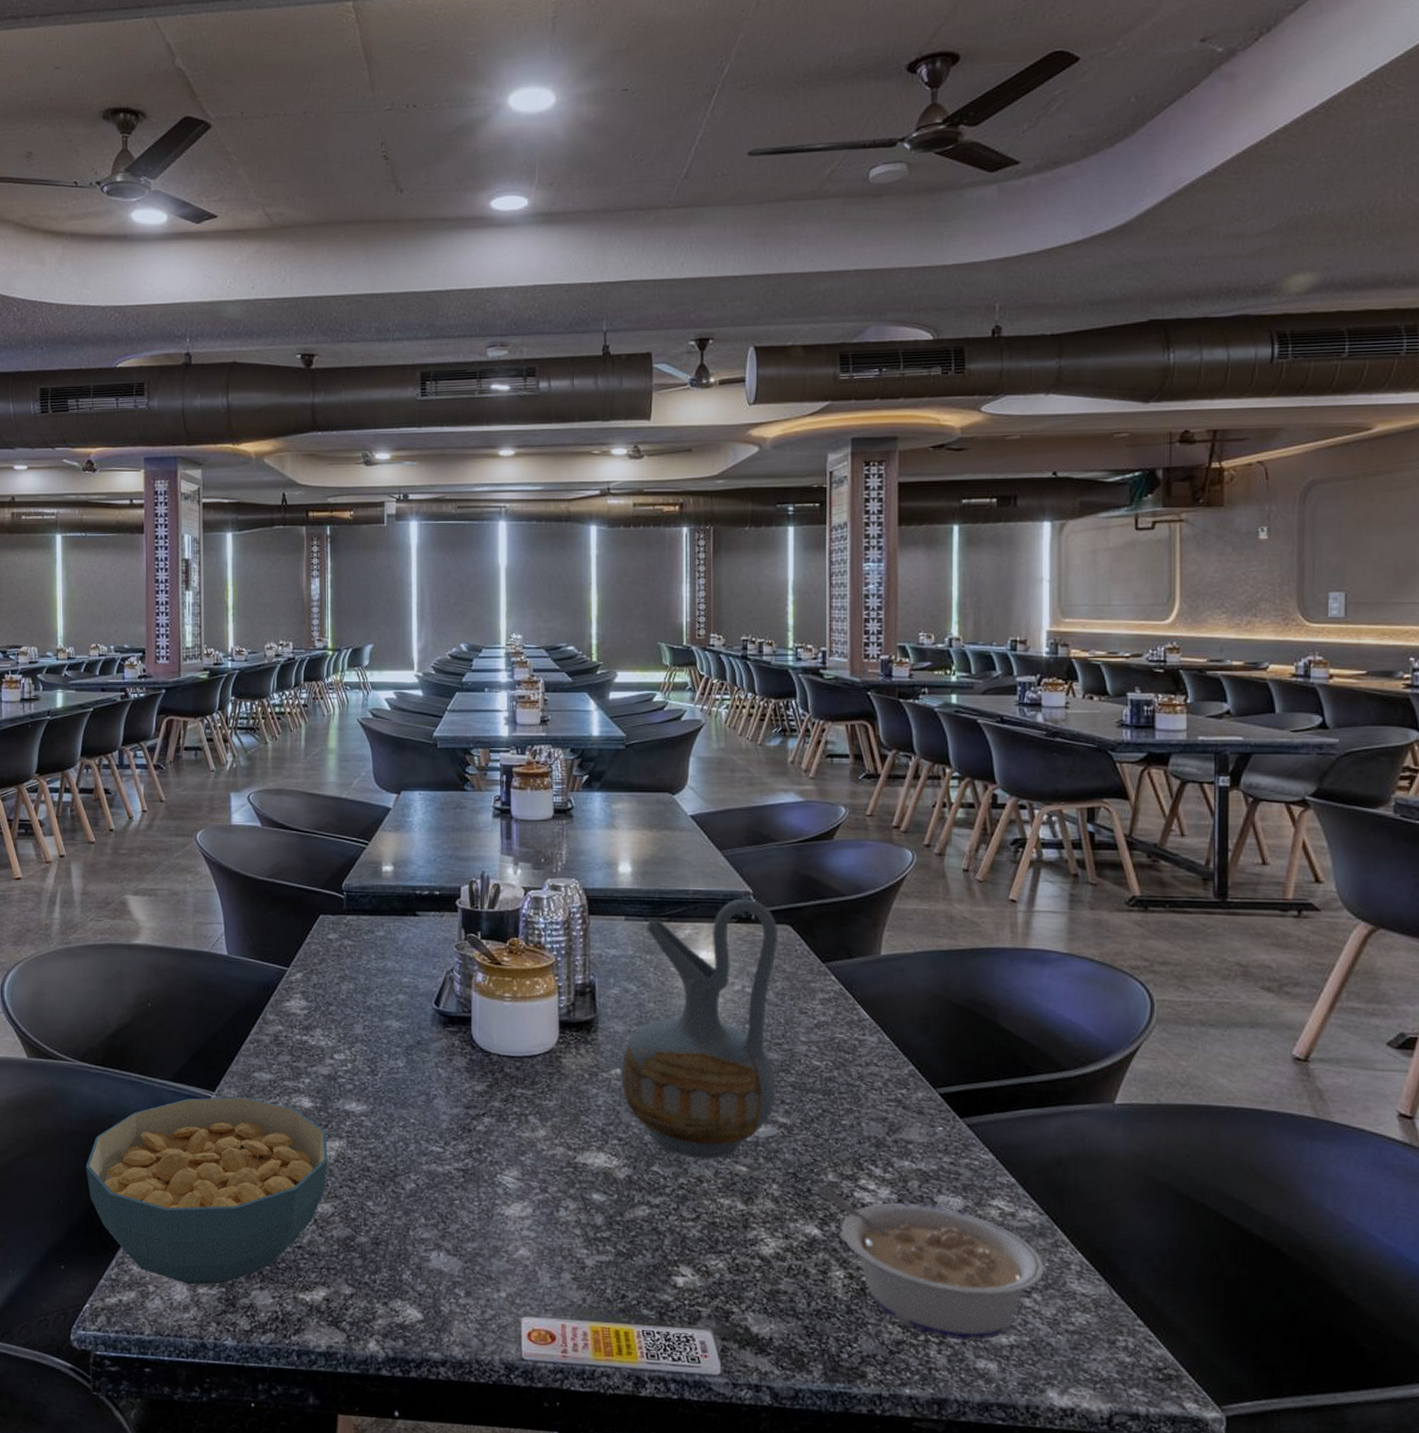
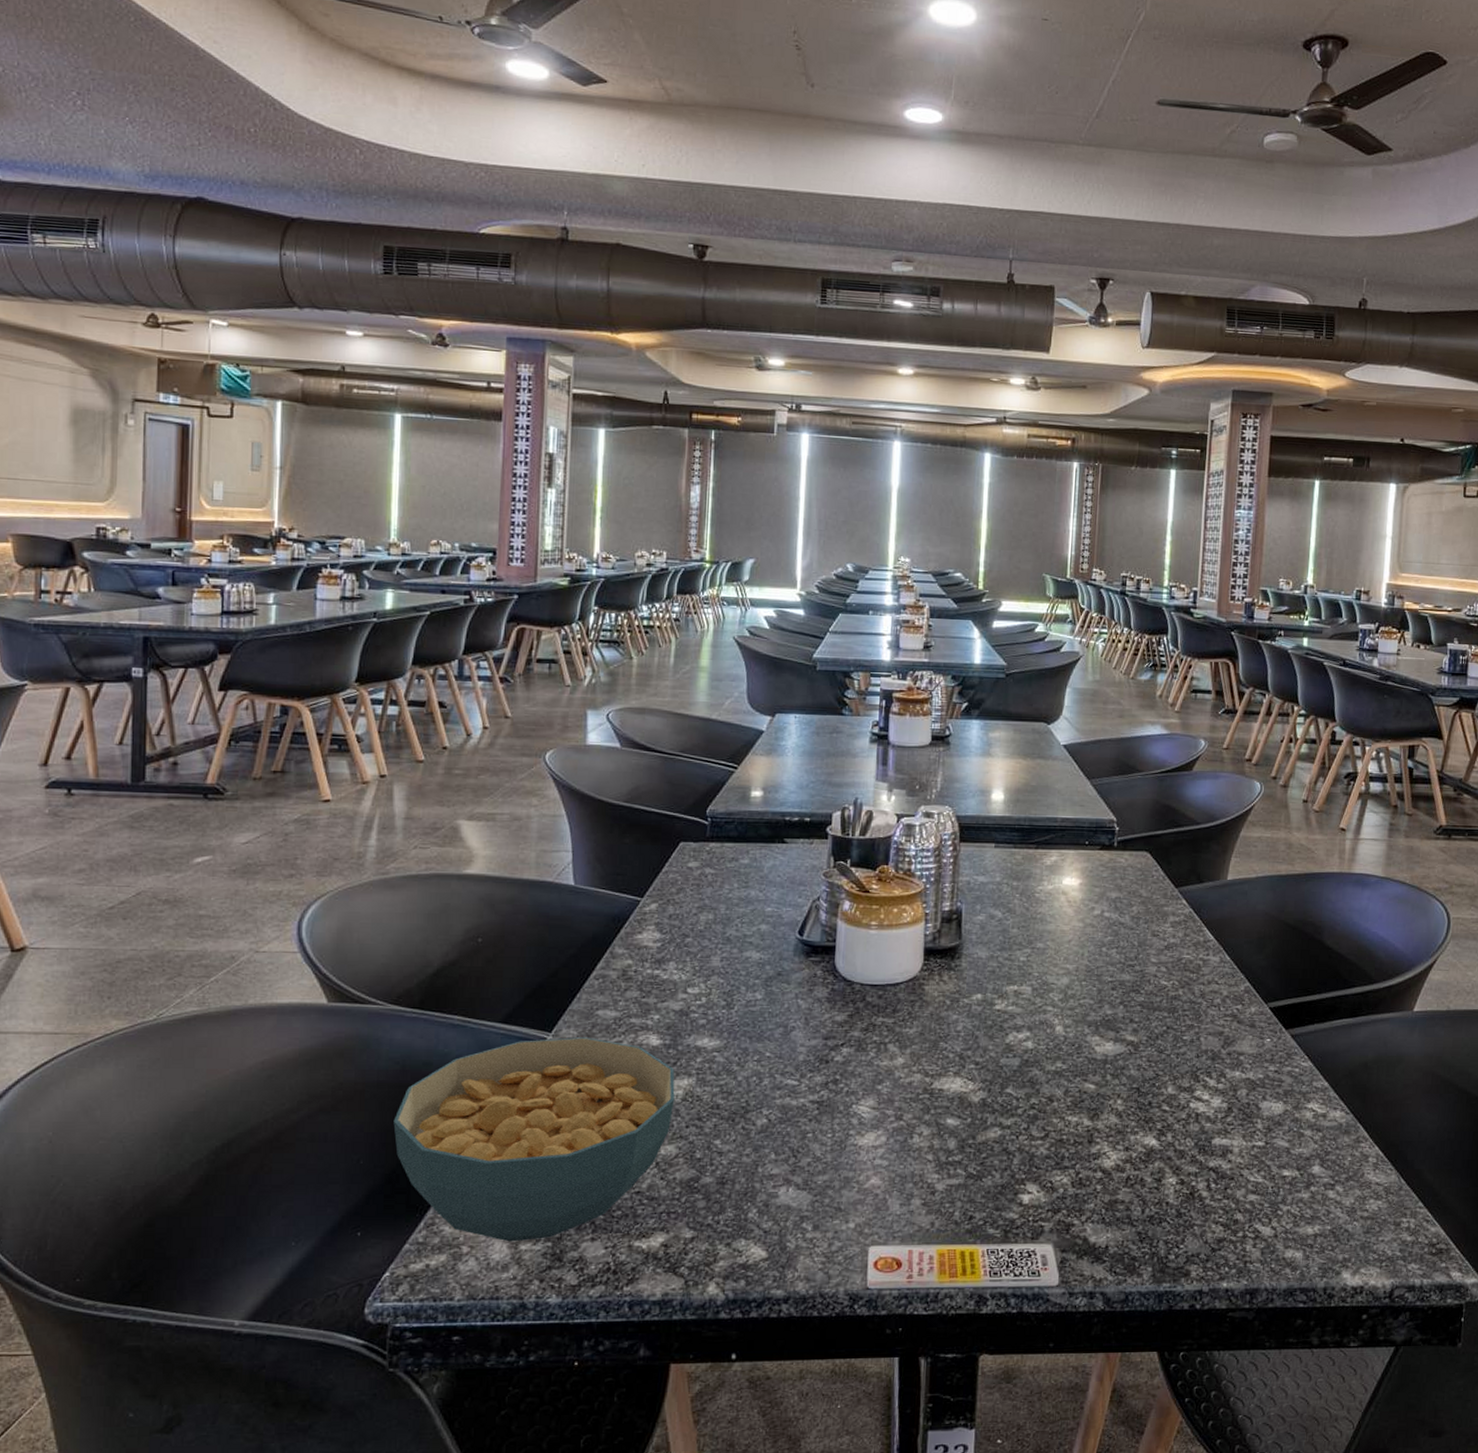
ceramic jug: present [621,898,779,1159] -> none [981,826,1138,1078]
legume: present [815,1185,1044,1341] -> none [1155,1098,1347,1234]

